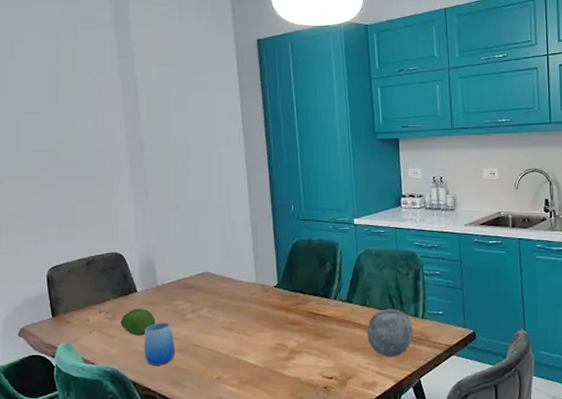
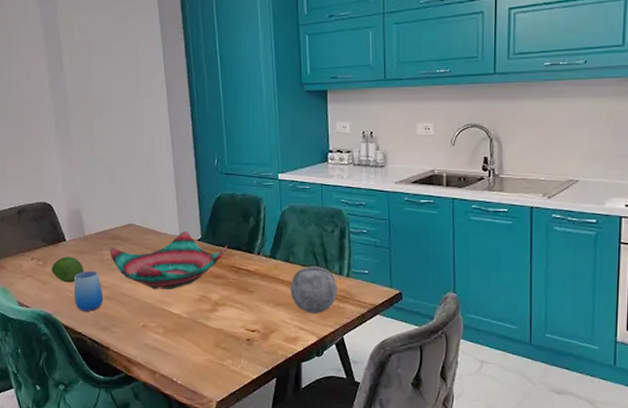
decorative bowl: none [183,278,304,340] -> present [109,231,227,290]

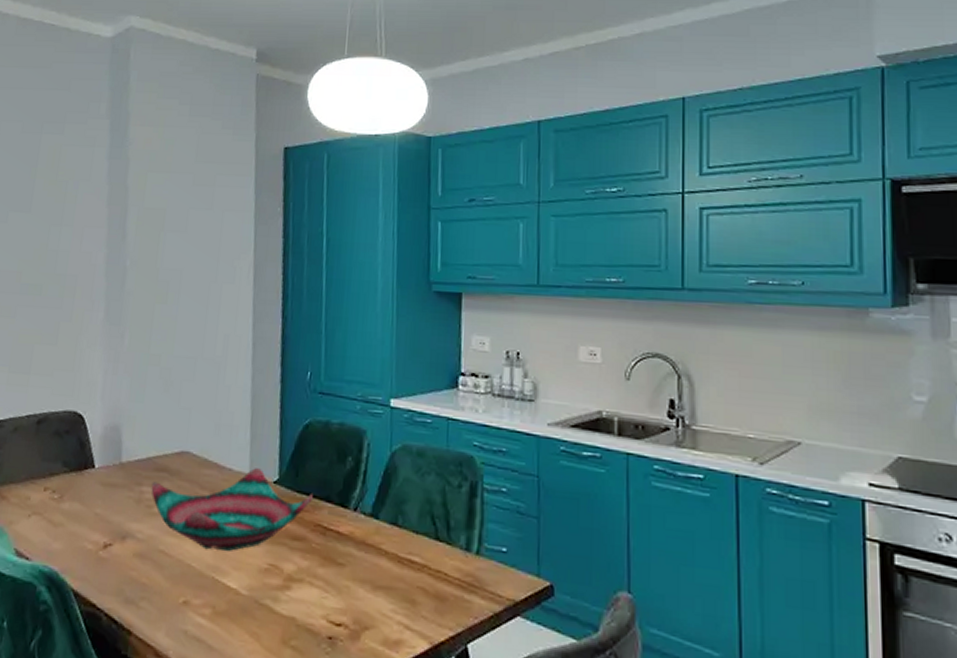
fruit: present [51,257,84,283] -> none [68,490,114,529]
cup: present [74,271,104,311] -> none [93,513,135,574]
decorative orb: present [290,266,337,313] -> none [395,533,462,607]

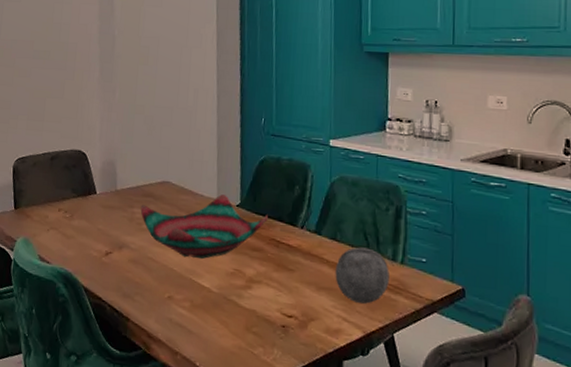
decorative orb: none [395,533,462,607] -> present [335,247,390,304]

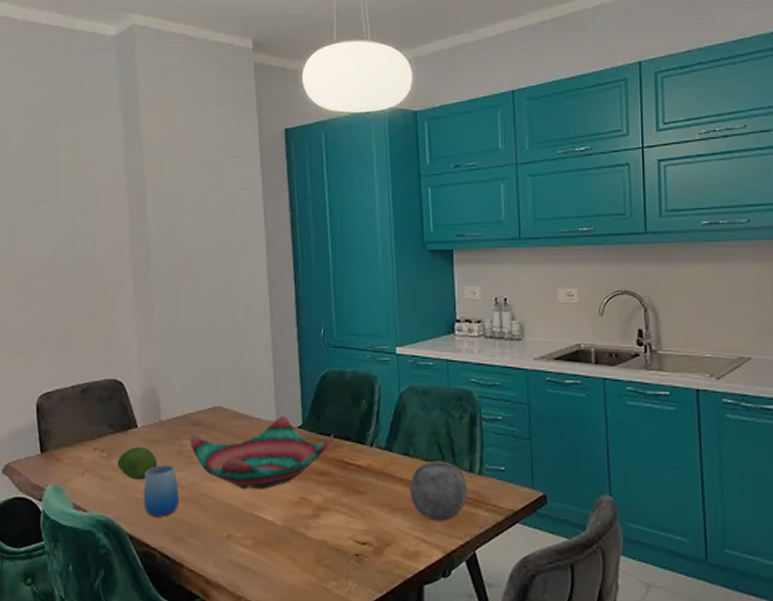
fruit: none [77,211,112,241] -> present [117,447,158,480]
cup: none [98,228,129,275] -> present [143,465,180,517]

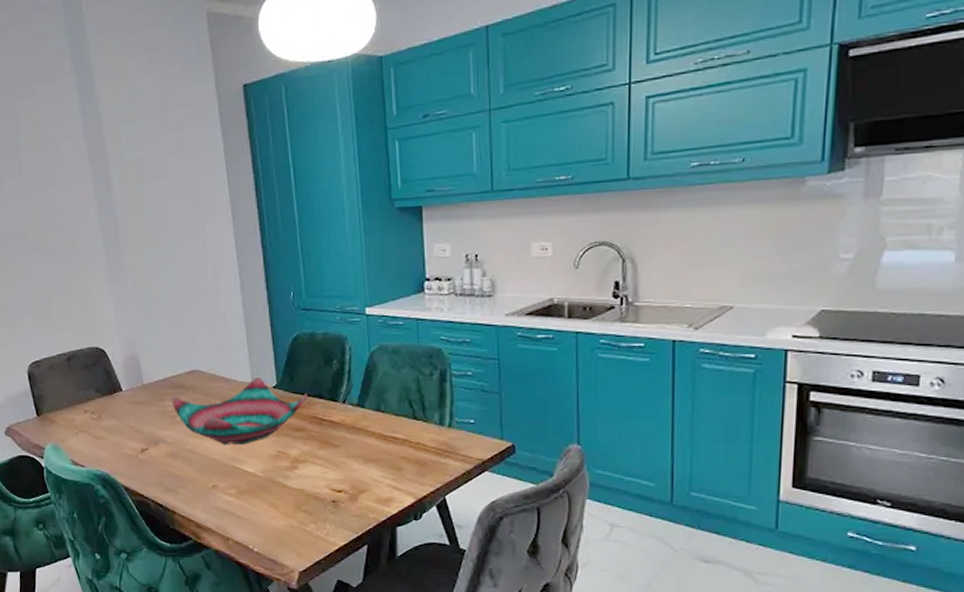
fruit: present [117,447,158,480] -> none [107,409,144,438]
cup: present [143,465,180,517] -> none [133,424,167,471]
decorative orb: present [410,460,467,521] -> none [382,415,438,470]

